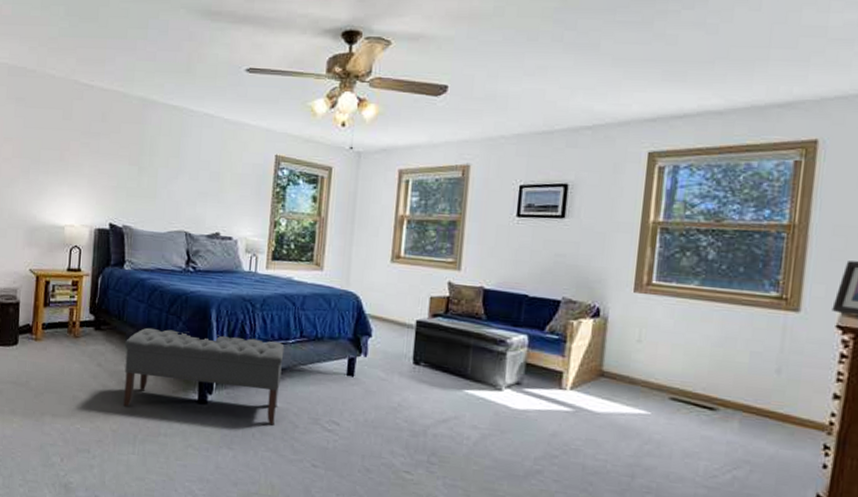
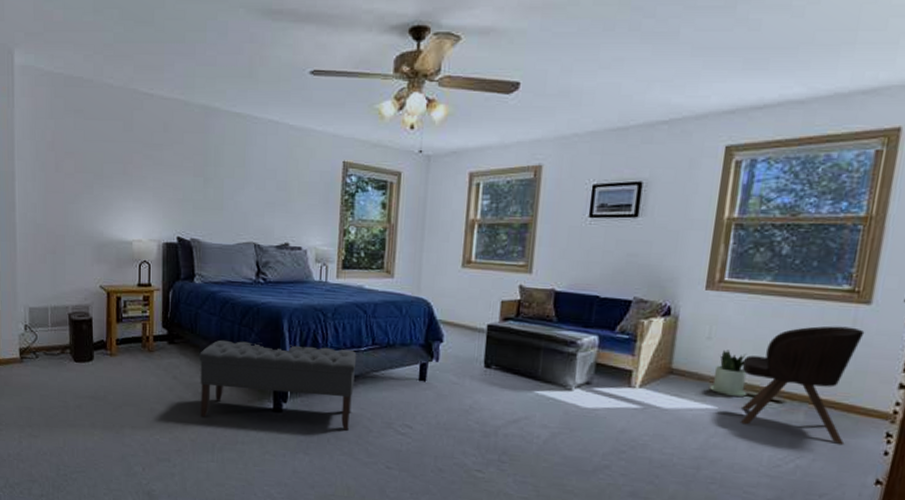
planter: none [640,353,680,402] -> present [708,349,747,397]
armchair: none [673,332,795,456] -> present [739,326,865,444]

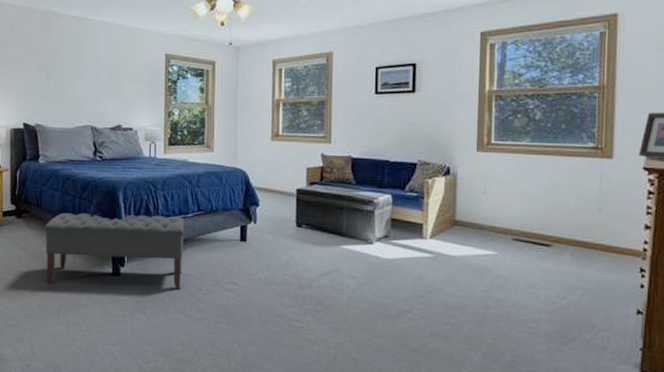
planter: present [708,349,747,397] -> none [488,202,521,242]
armchair: present [739,326,865,444] -> none [514,178,611,280]

